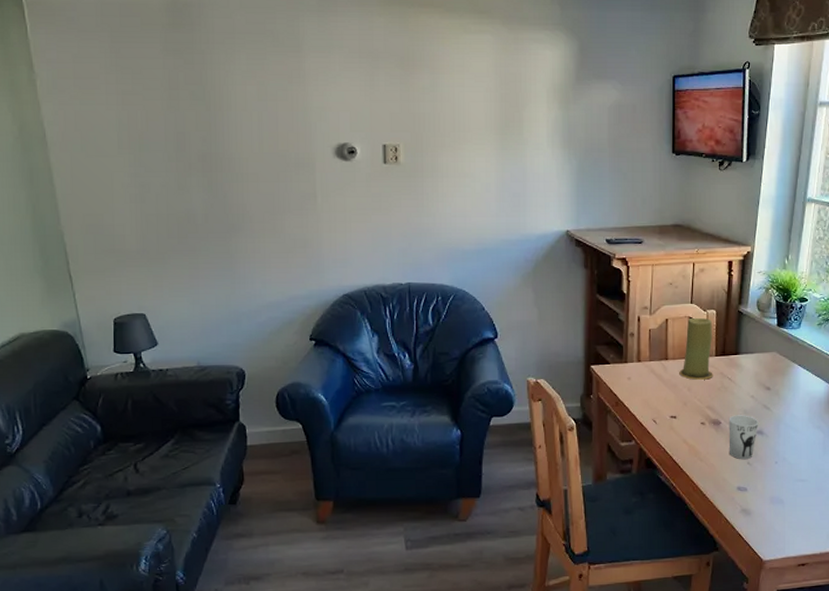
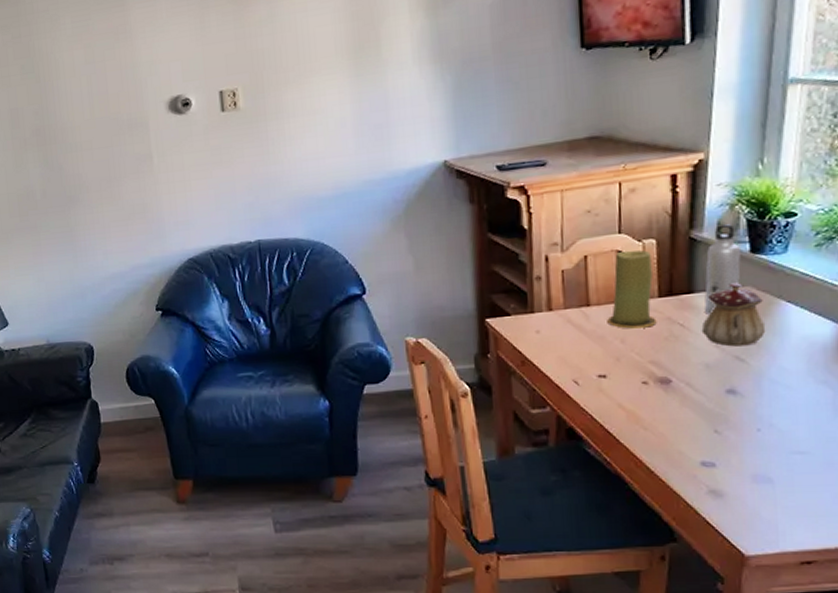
cup: present [729,415,759,459] -> none [683,370,729,426]
teapot: none [743,349,783,398] -> present [701,283,765,347]
water bottle: none [746,303,771,372] -> present [704,224,741,314]

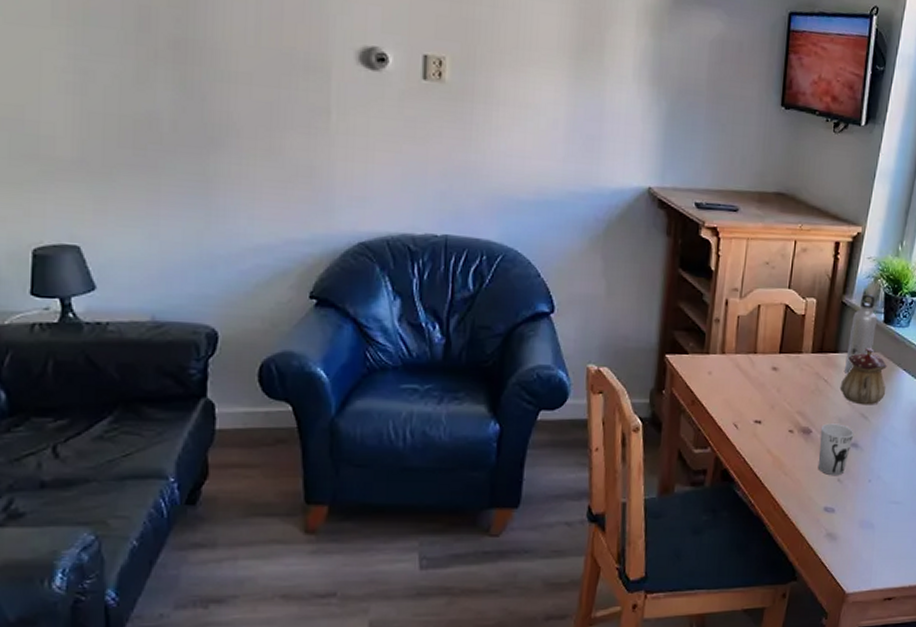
candle: present [607,250,657,329] -> none [768,305,811,380]
cup: none [683,370,729,426] -> present [818,423,854,475]

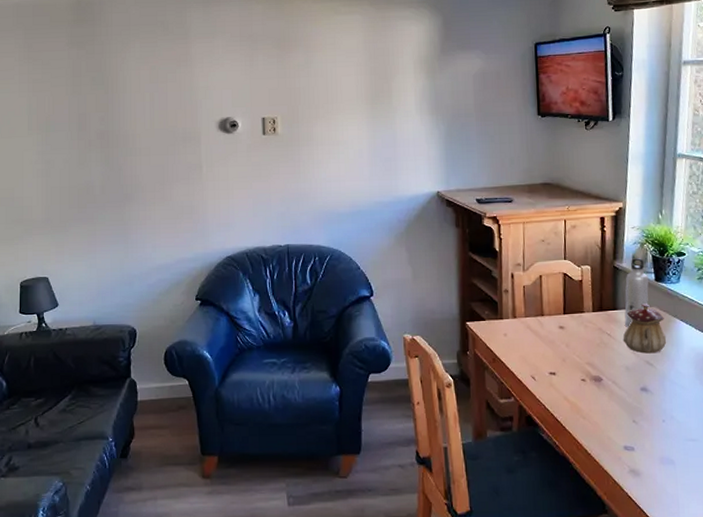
cup: present [818,423,854,475] -> none [610,371,643,417]

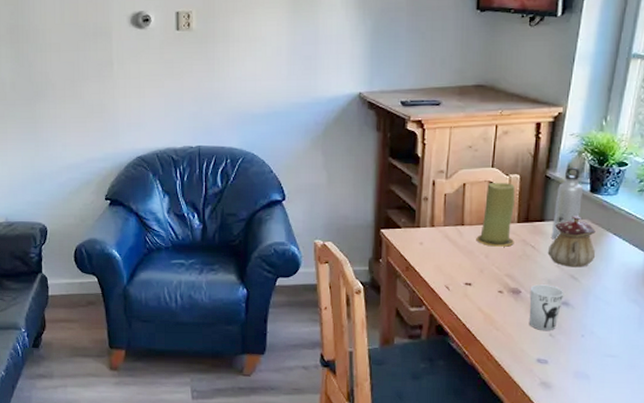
candle: none [556,273,592,336] -> present [476,182,515,247]
cup: none [610,371,643,417] -> present [529,284,564,330]

